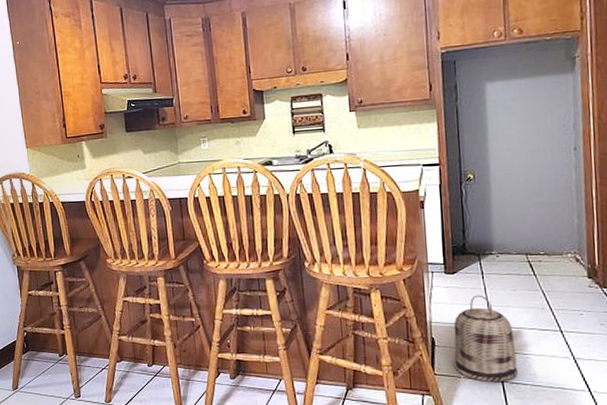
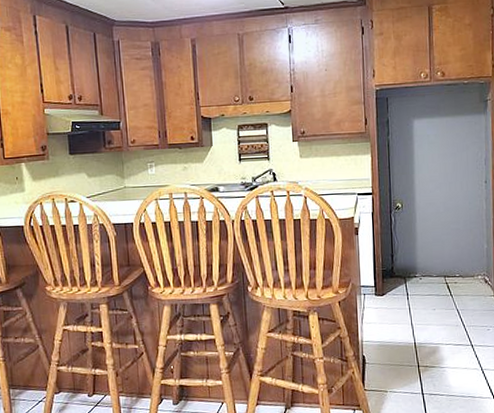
basket: present [453,294,518,383] -> none [381,314,436,395]

